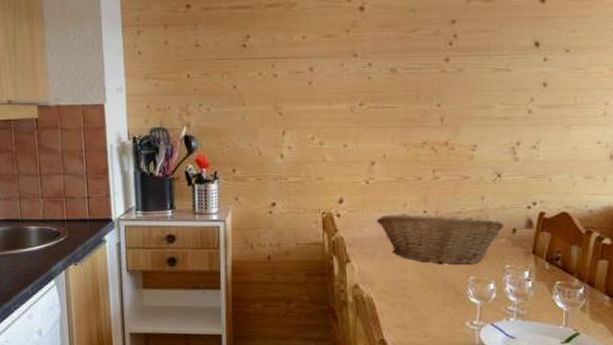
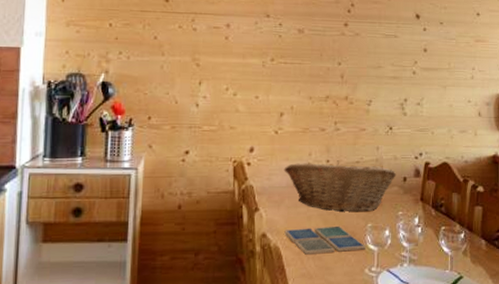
drink coaster: none [378,278,467,306] -> present [284,225,365,255]

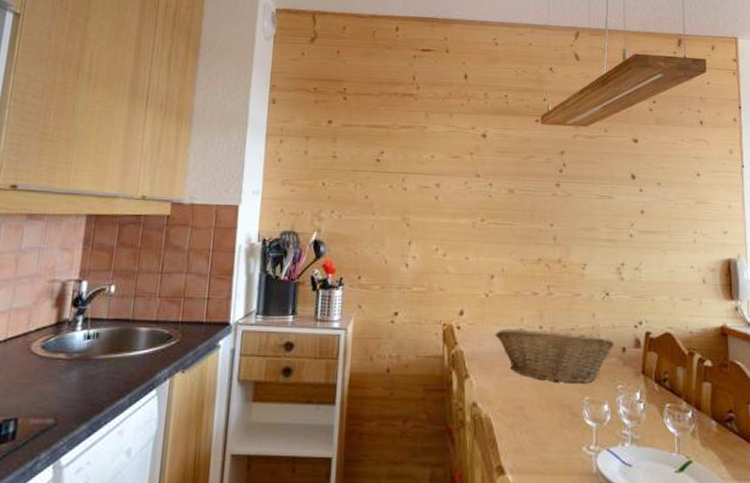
drink coaster: present [284,225,365,255] -> none [496,397,583,428]

